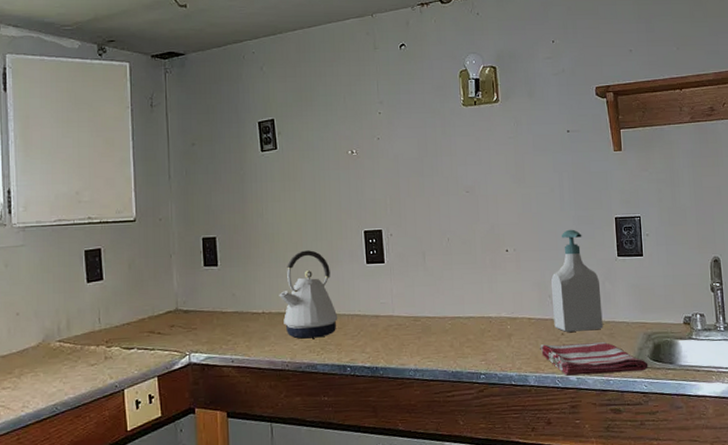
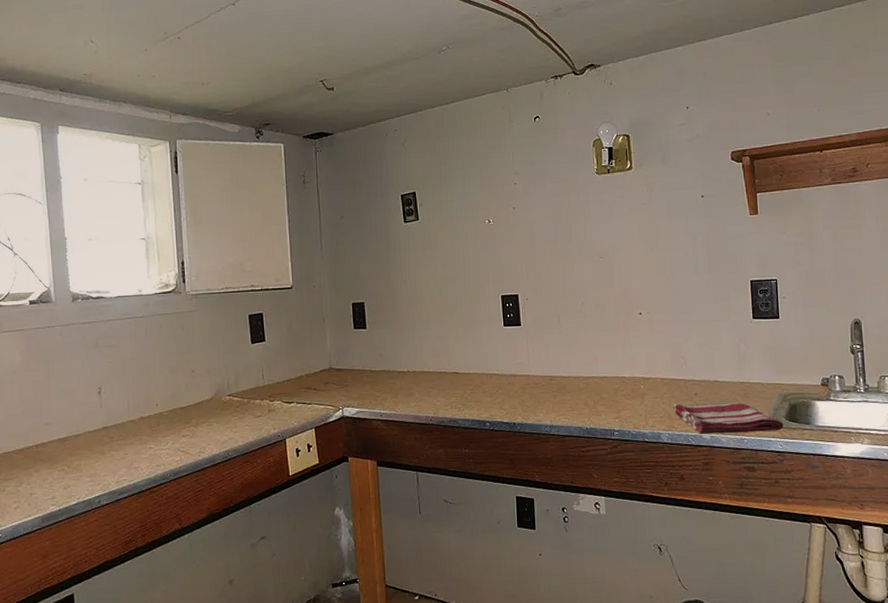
kettle: present [279,250,338,339] -> none [422,314,478,396]
soap bottle: present [550,229,603,332] -> none [684,292,737,392]

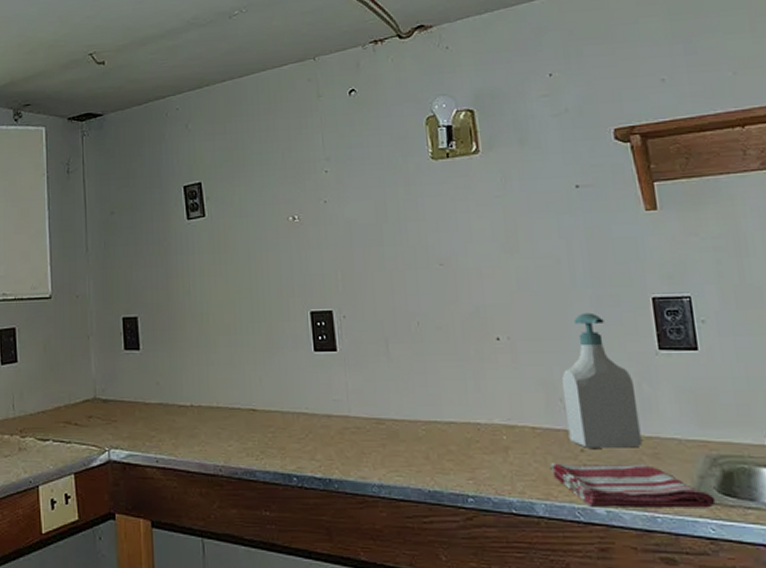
soap bottle: none [684,292,737,392] -> present [561,312,642,448]

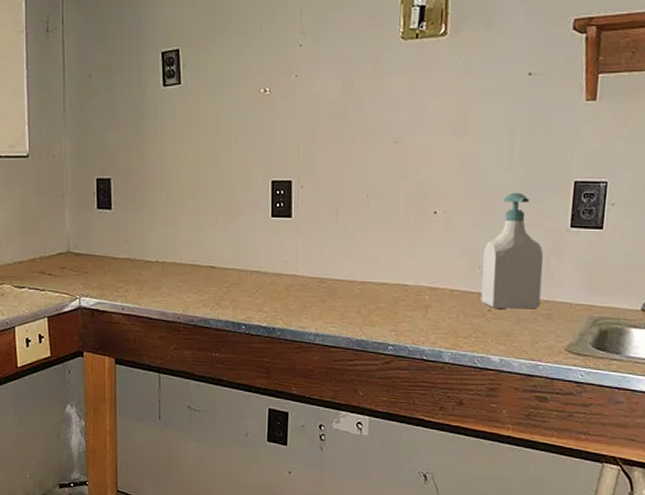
dish towel: present [550,463,716,508] -> none [460,320,589,359]

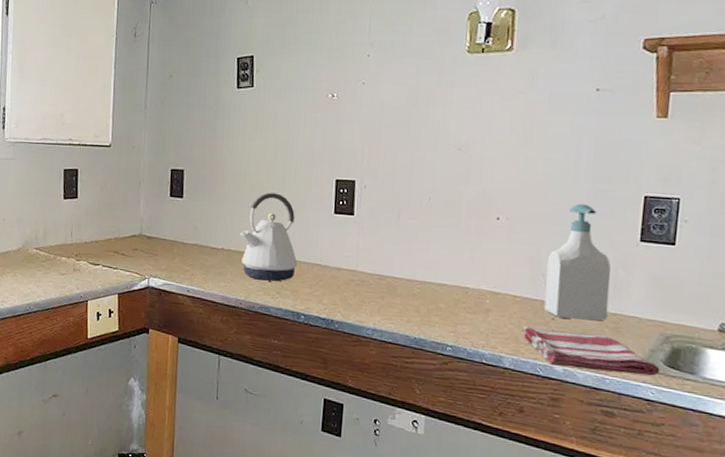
kettle: none [174,198,236,292] -> present [240,192,298,282]
dish towel: none [460,320,589,359] -> present [522,326,660,376]

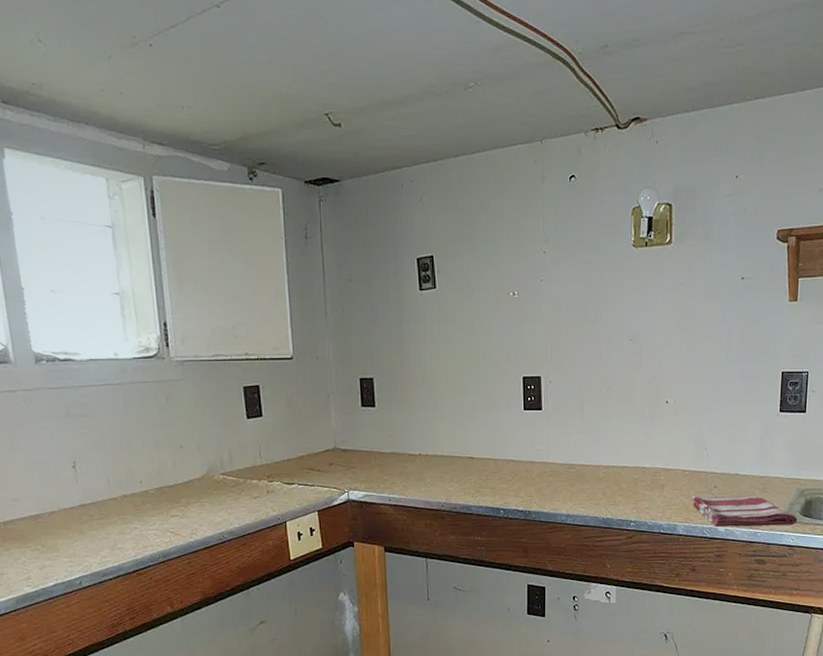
kettle: present [240,192,298,282] -> none [436,394,494,481]
soap bottle: present [544,203,611,321] -> none [708,382,759,485]

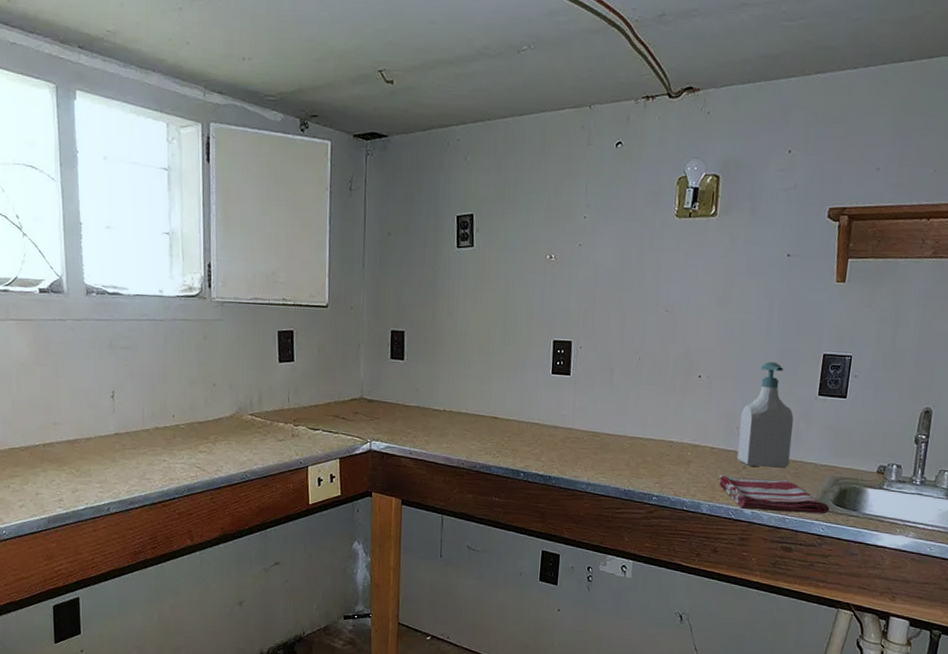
soap bottle: none [708,382,759,485] -> present [737,361,794,468]

